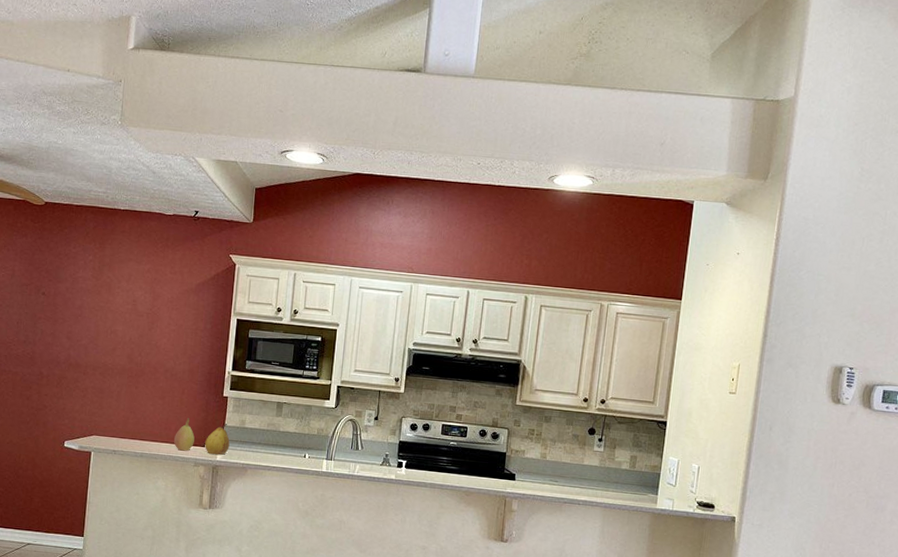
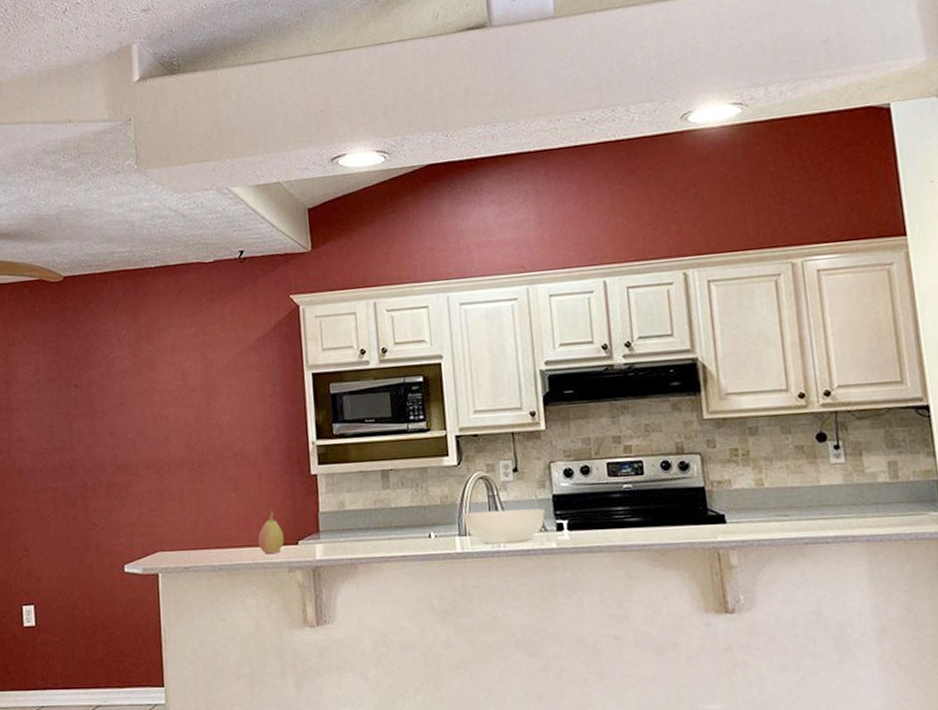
fruit: present [205,424,230,456] -> none [298,509,330,553]
bowl: none [331,443,393,472] -> present [462,508,546,545]

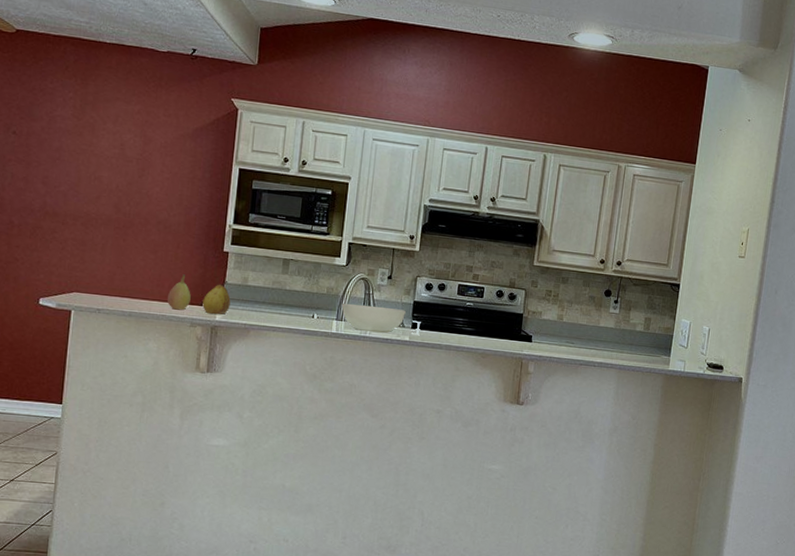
fruit: none [298,509,330,553] -> present [202,281,231,315]

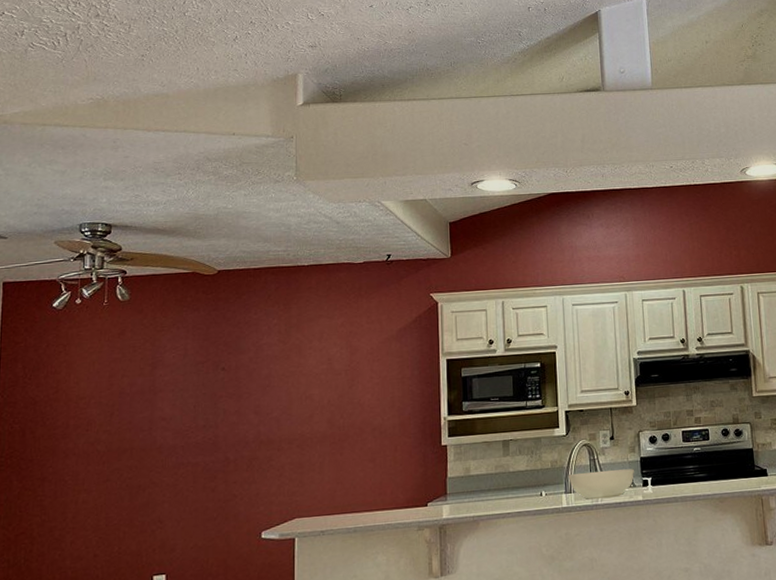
fruit: present [167,274,191,310] -> none [390,477,415,516]
fruit: present [202,281,231,315] -> none [427,475,456,513]

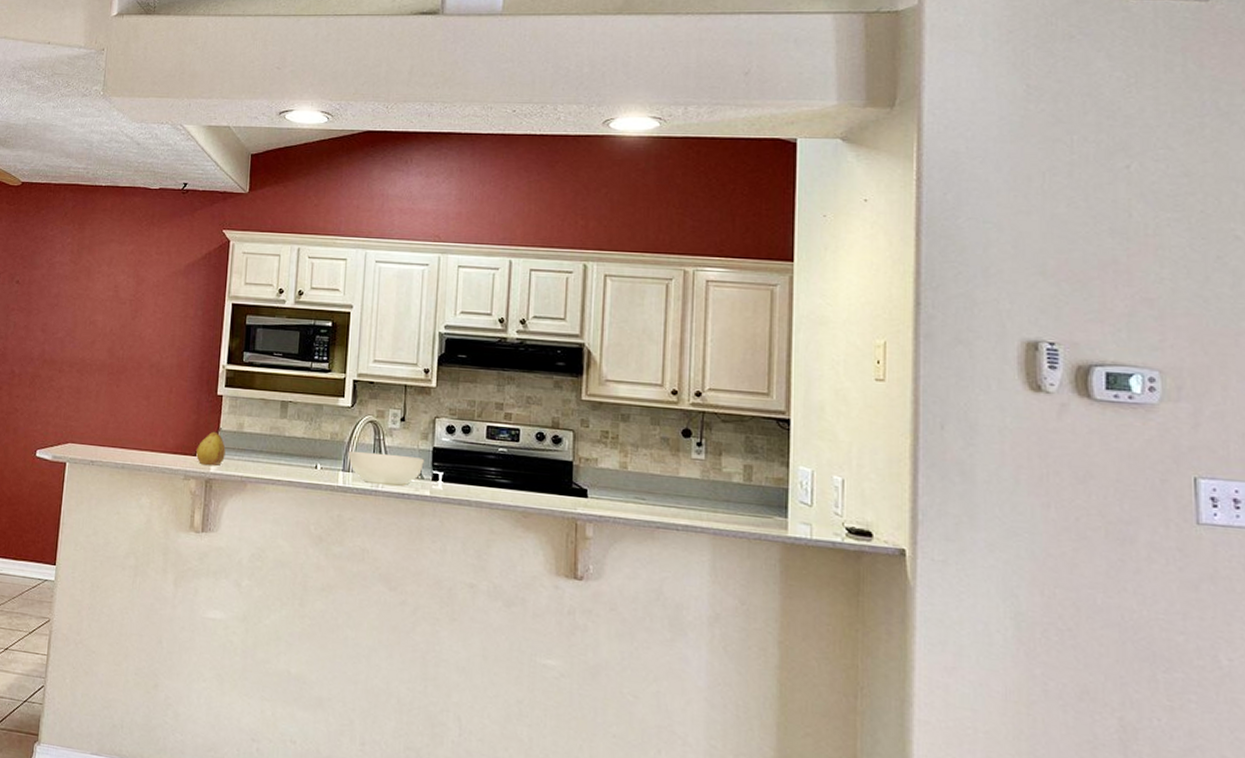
fruit: none [427,475,456,513] -> present [196,428,226,467]

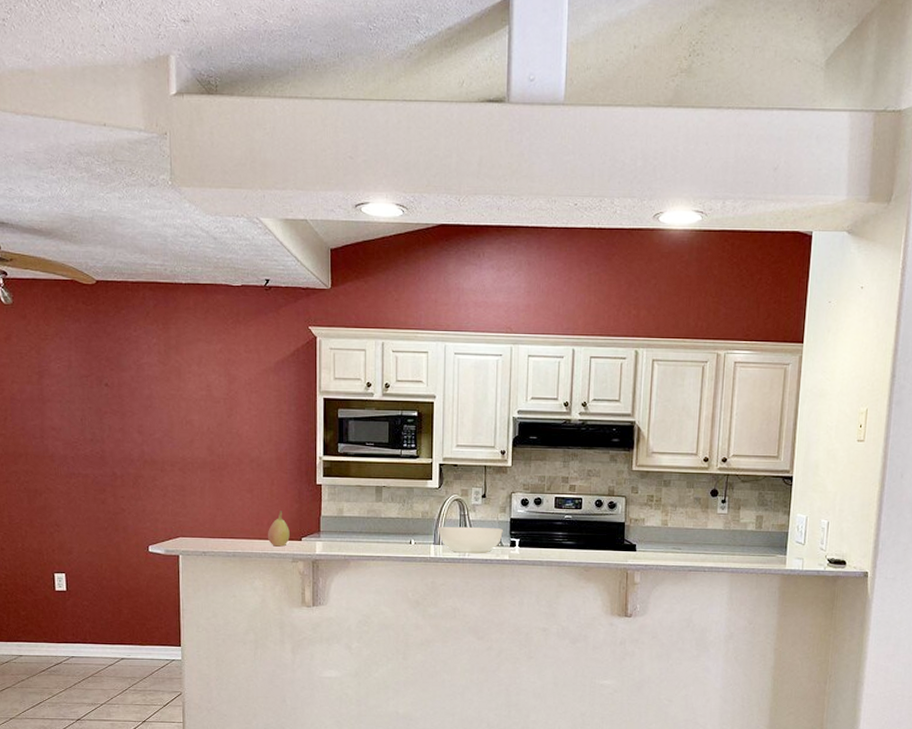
fruit: none [159,421,184,461] -> present [267,511,290,547]
fruit: present [196,428,226,467] -> none [302,514,328,549]

